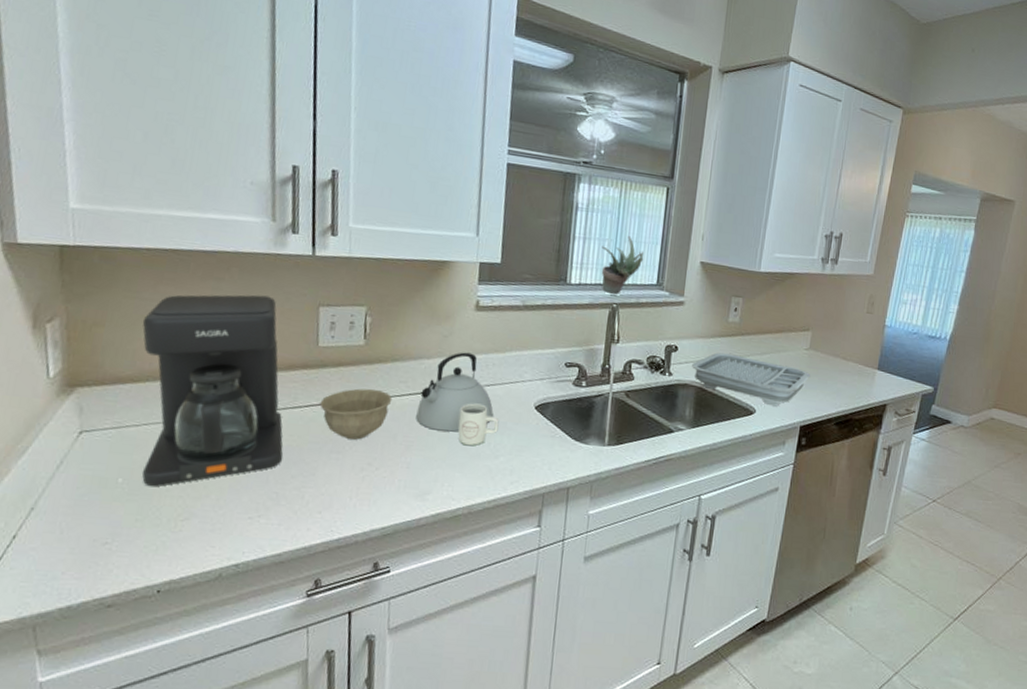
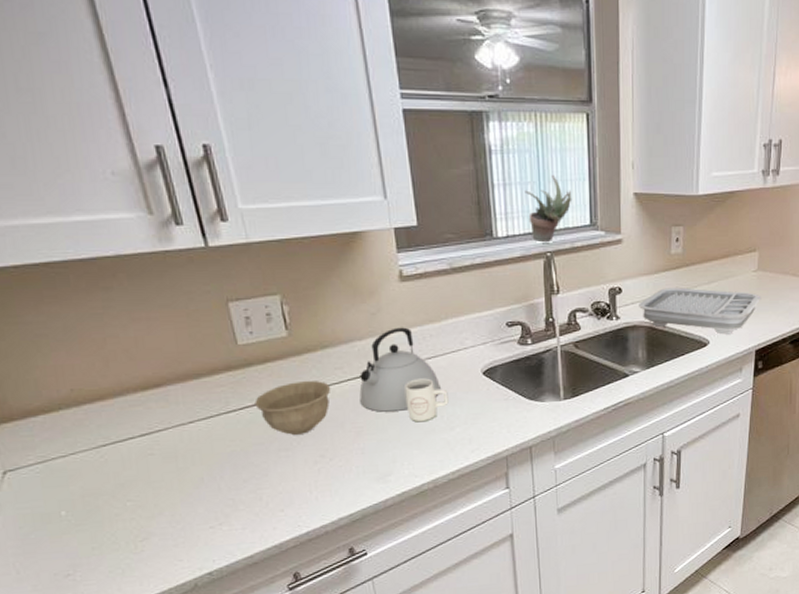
coffee maker: present [141,295,283,487] -> none [34,299,230,515]

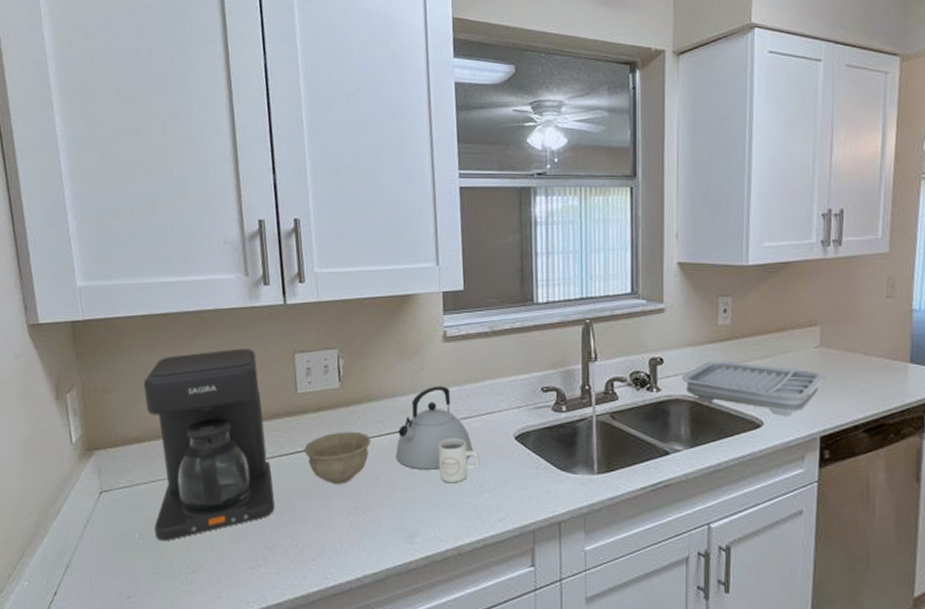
coffee maker: none [34,299,230,515] -> present [143,348,275,541]
succulent plant: present [524,175,572,243] -> none [566,245,614,310]

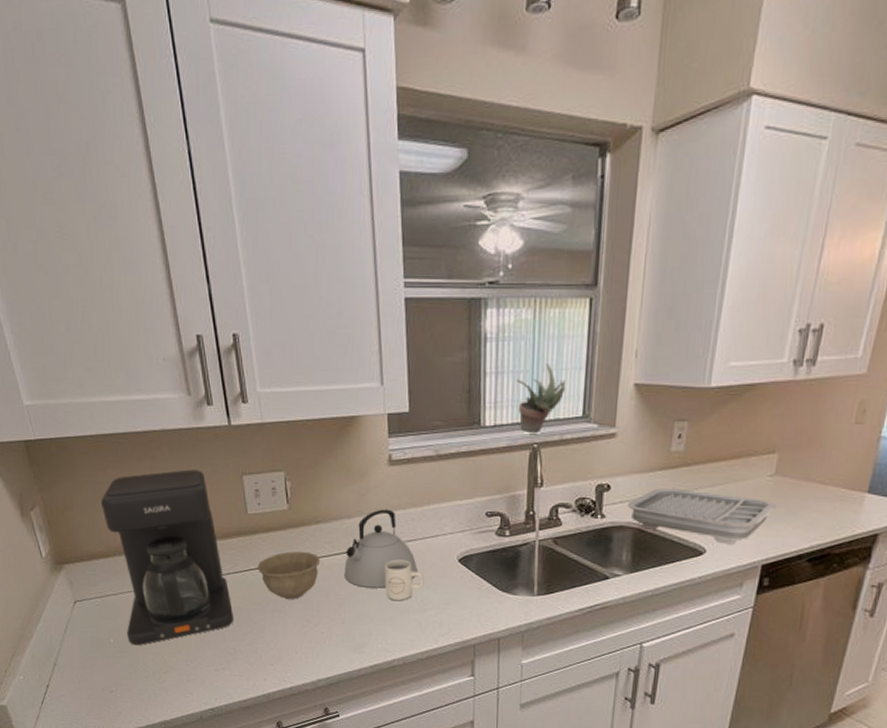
succulent plant: none [566,245,614,310] -> present [516,364,566,434]

